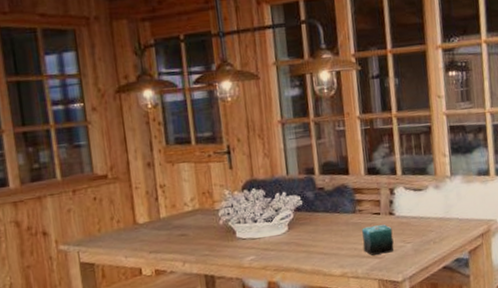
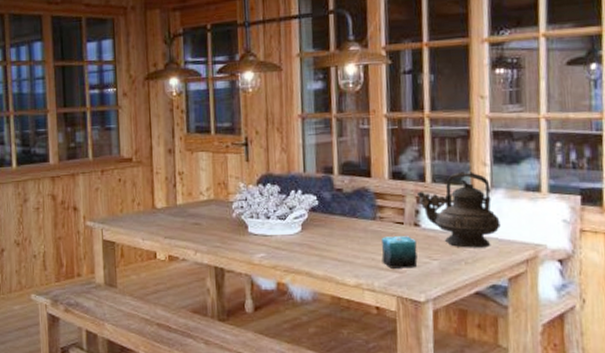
teapot: none [389,162,460,230] -> present [416,171,500,248]

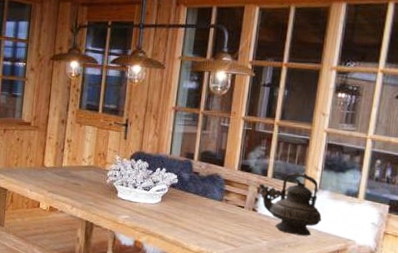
candle: present [381,236,418,269] -> none [222,216,252,245]

